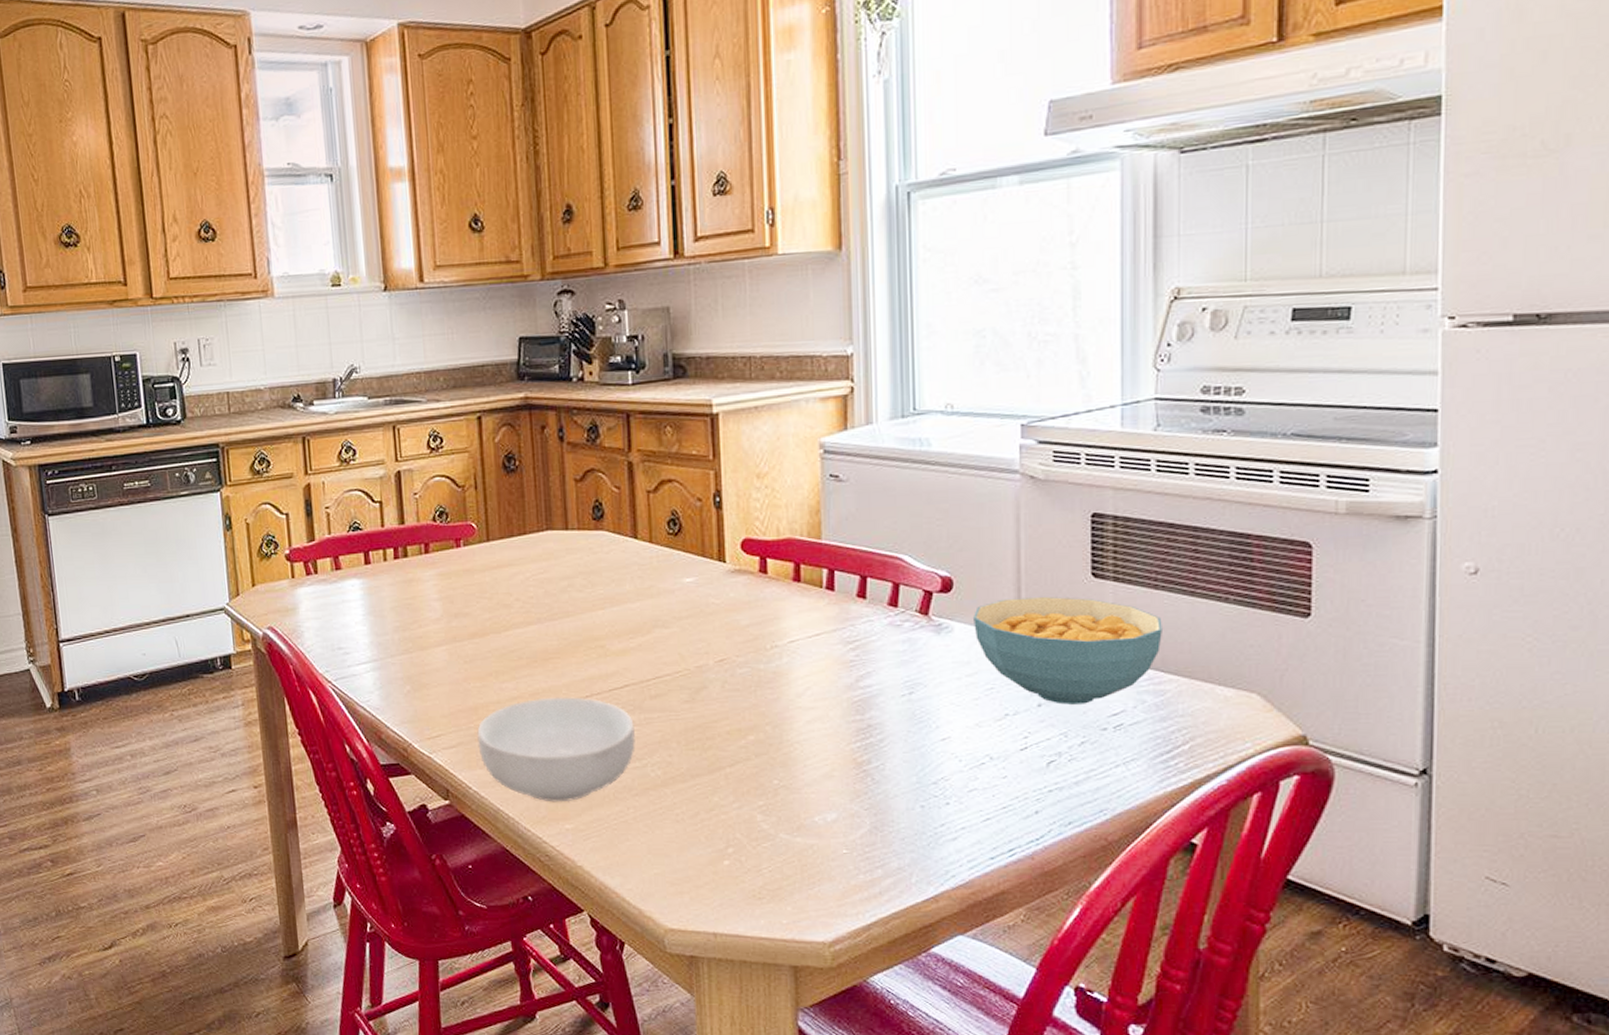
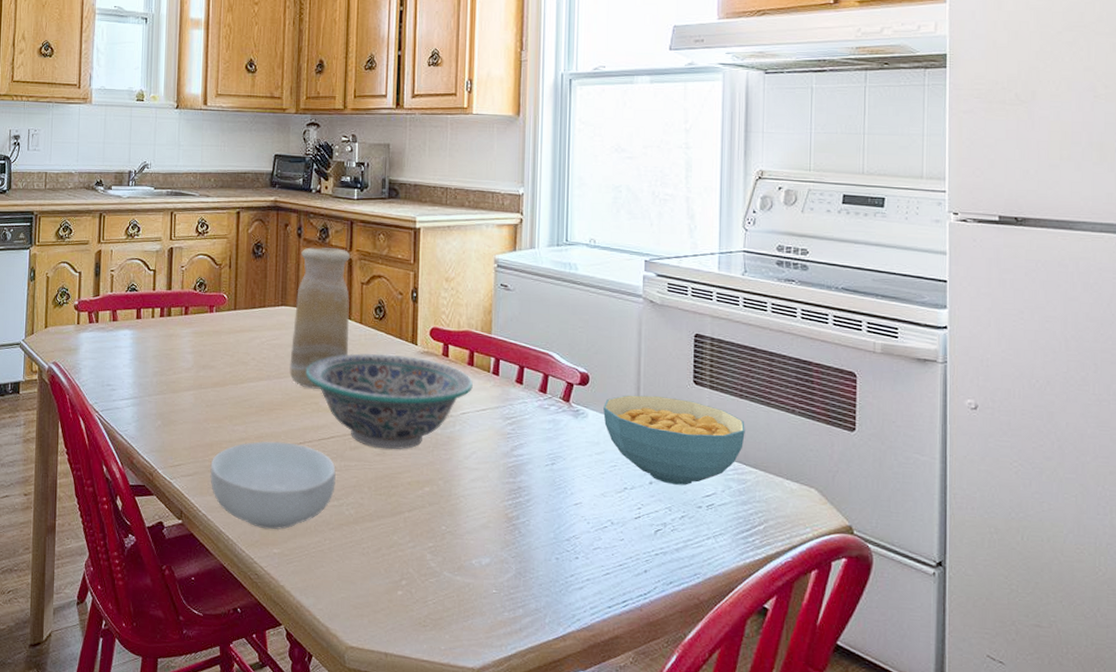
vase: none [564,450,638,629] -> present [289,247,351,389]
decorative bowl: none [585,577,801,694] -> present [305,353,473,450]

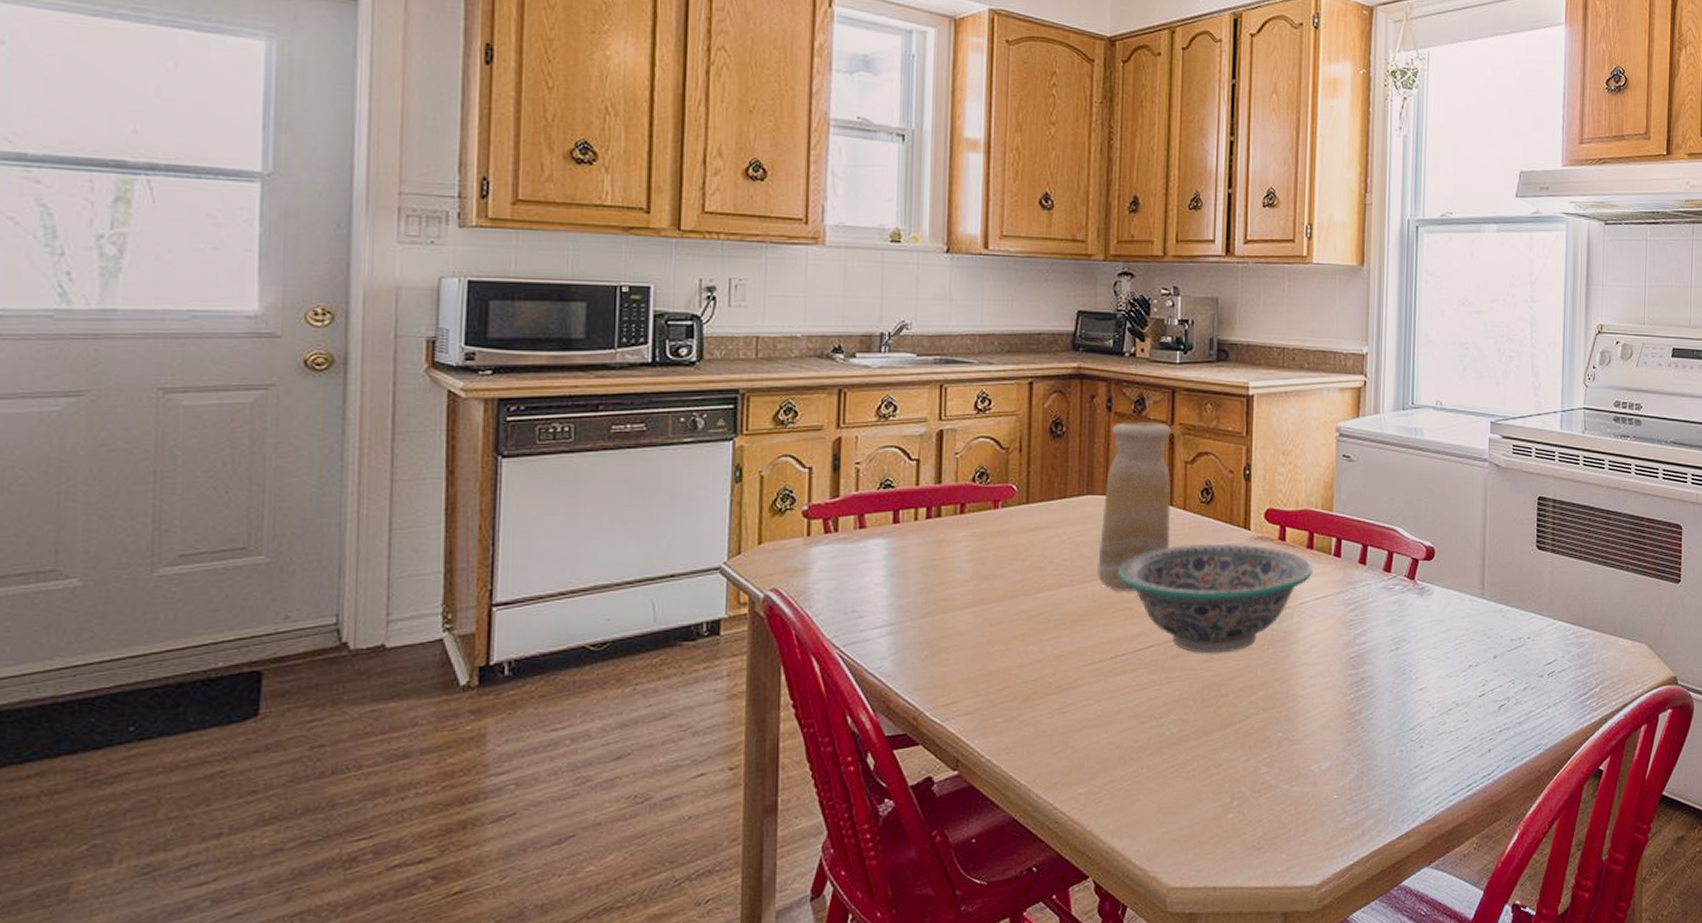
cereal bowl: present [210,441,336,530] -> none [995,658,1155,767]
cereal bowl: present [603,395,745,485] -> none [1449,564,1584,656]

